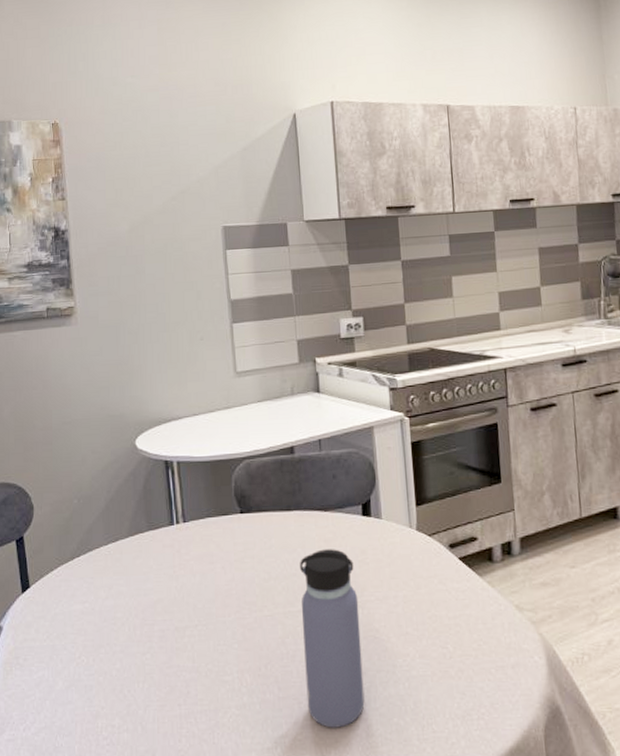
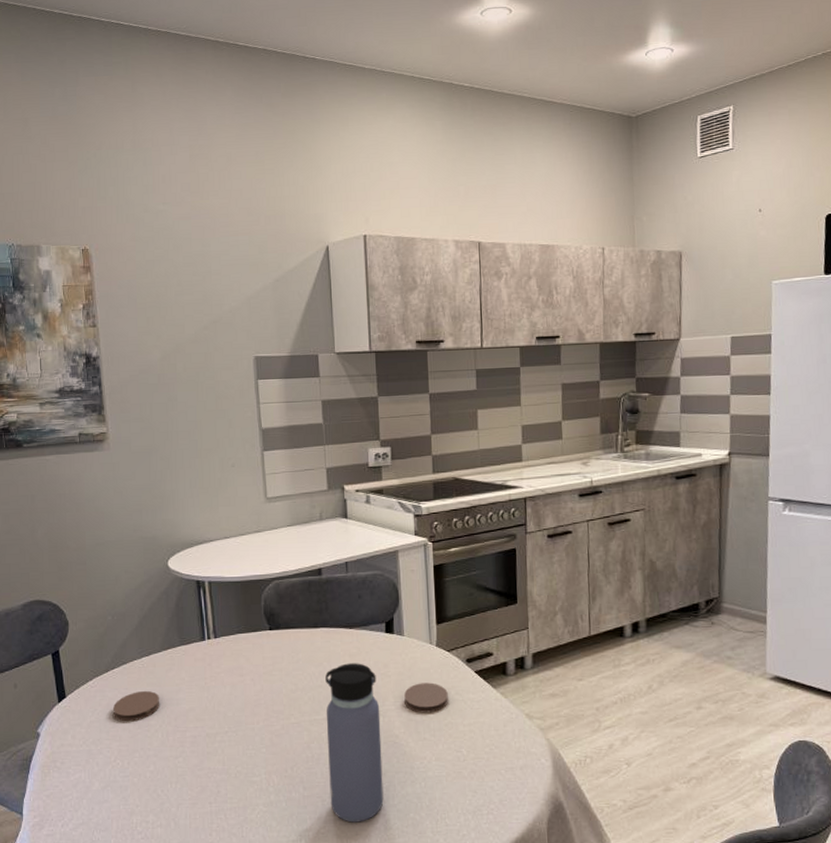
coaster: none [79,579,127,614] -> present [113,690,160,722]
coaster: none [384,570,431,605] -> present [404,682,448,713]

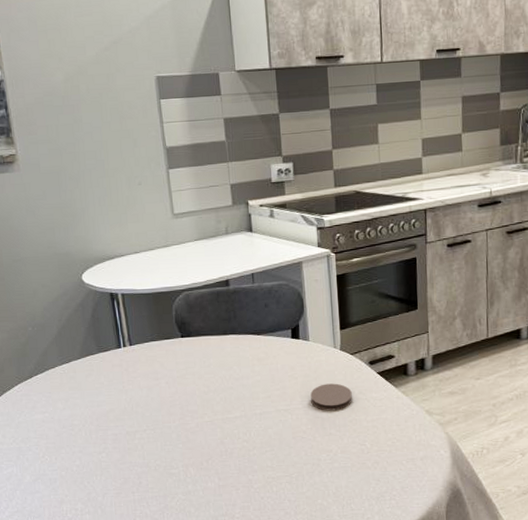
coaster: present [113,690,160,722] -> none [39,394,82,422]
water bottle: present [325,663,384,823] -> none [236,366,293,508]

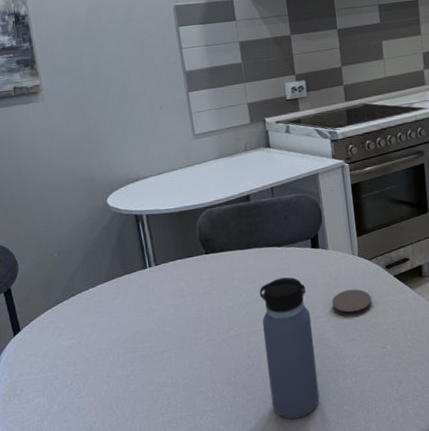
water bottle: none [236,366,293,508] -> present [259,277,320,419]

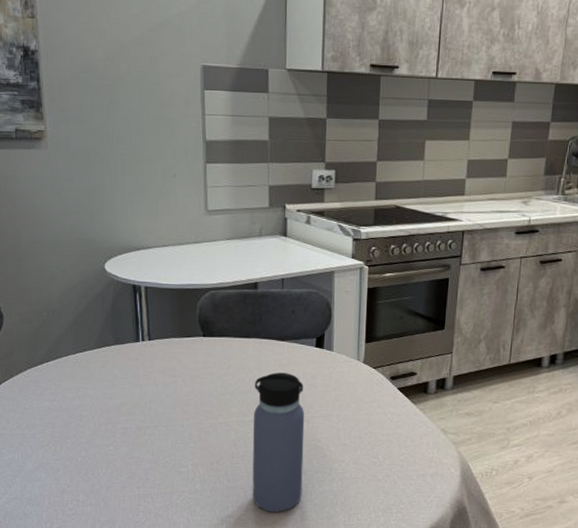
coaster: present [332,289,372,317] -> none [329,395,370,422]

